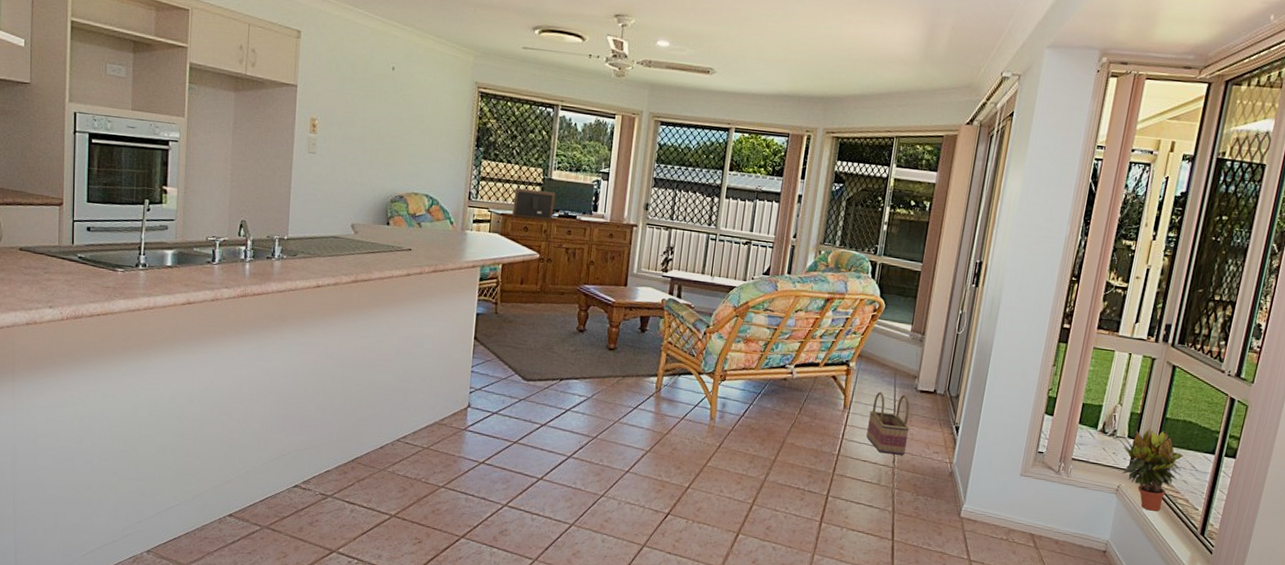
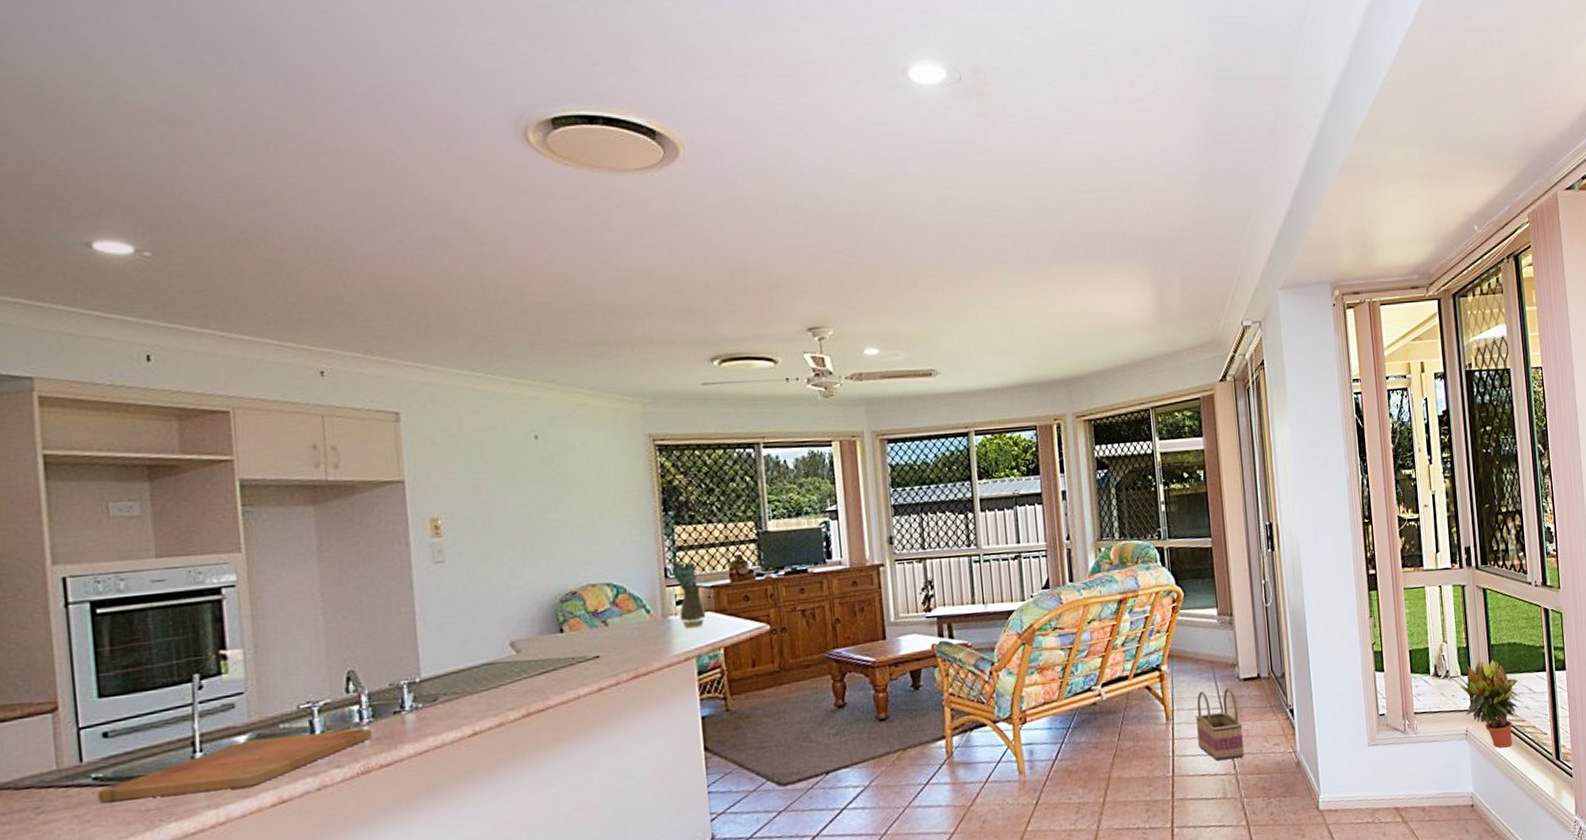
cutting board: none [80,254,251,288] -> present [97,729,372,802]
vase: none [474,186,494,245] -> present [671,559,706,629]
picture frame: present [512,188,556,221] -> none [723,546,778,587]

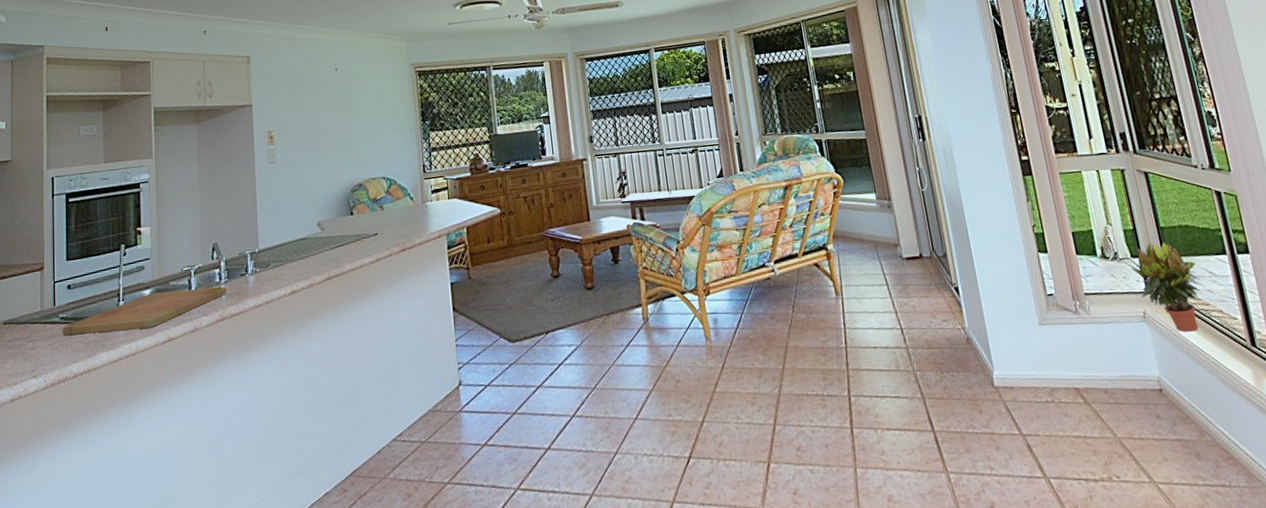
vase: present [671,559,706,629] -> none [428,157,453,213]
basket: present [1195,687,1244,761] -> none [862,265,913,335]

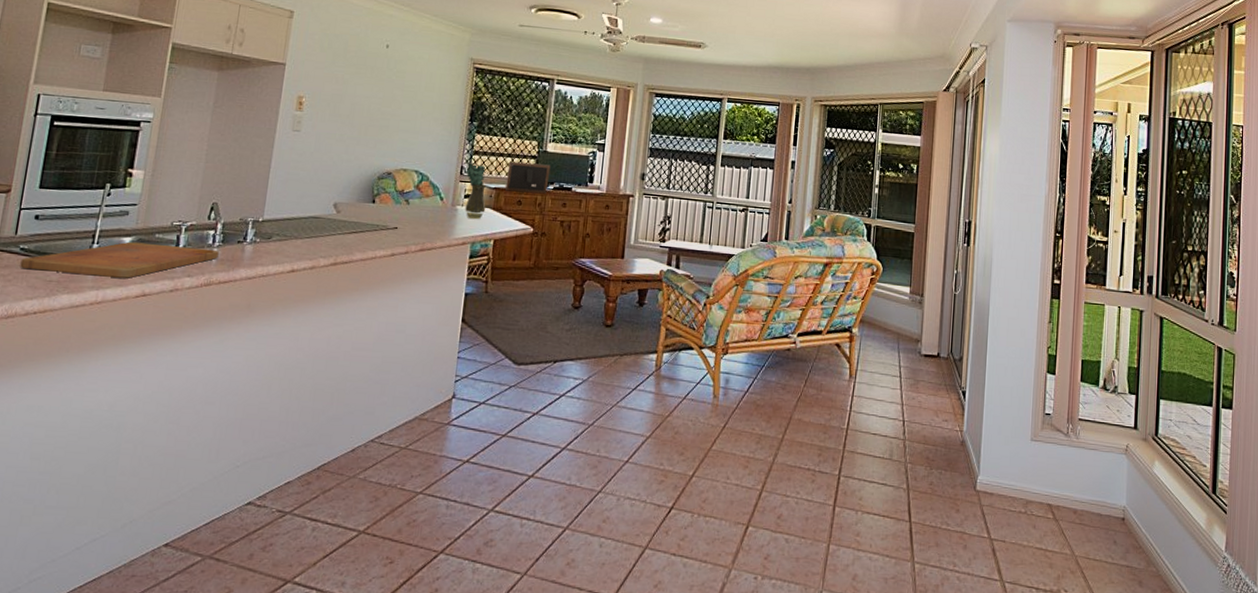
vase: none [428,157,453,213] -> present [465,160,487,220]
picture frame: none [465,146,505,179] -> present [505,161,551,194]
potted plant: present [1127,242,1205,332] -> none [1125,382,1186,471]

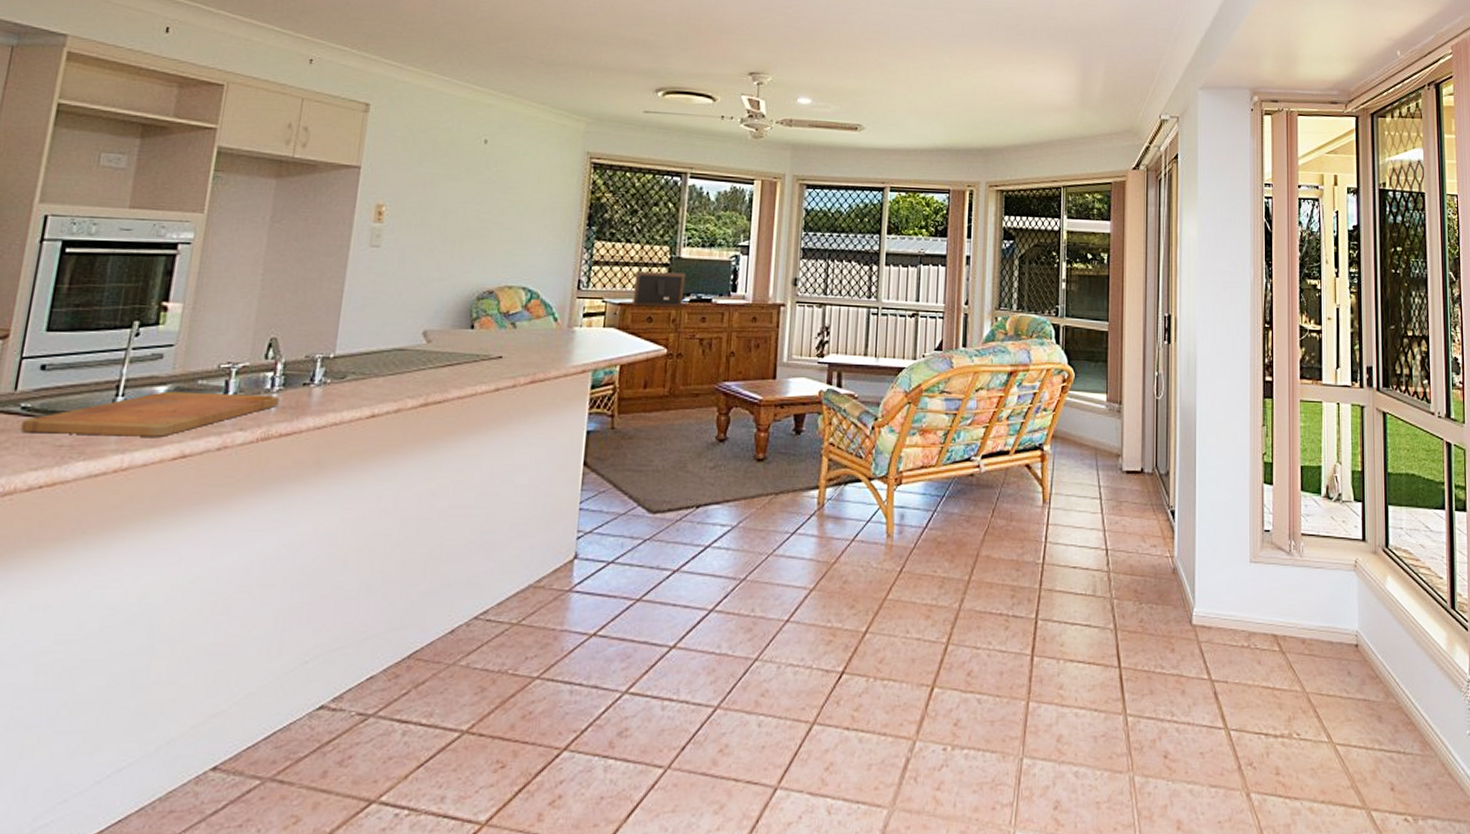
vase: present [465,160,487,220] -> none [584,272,610,343]

